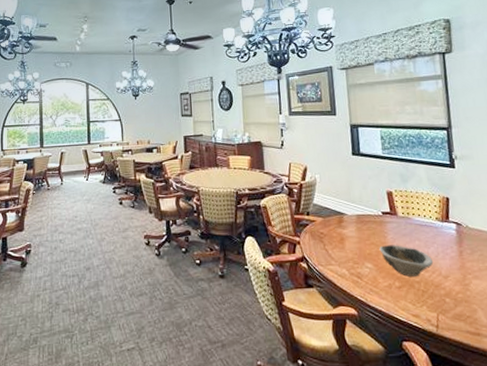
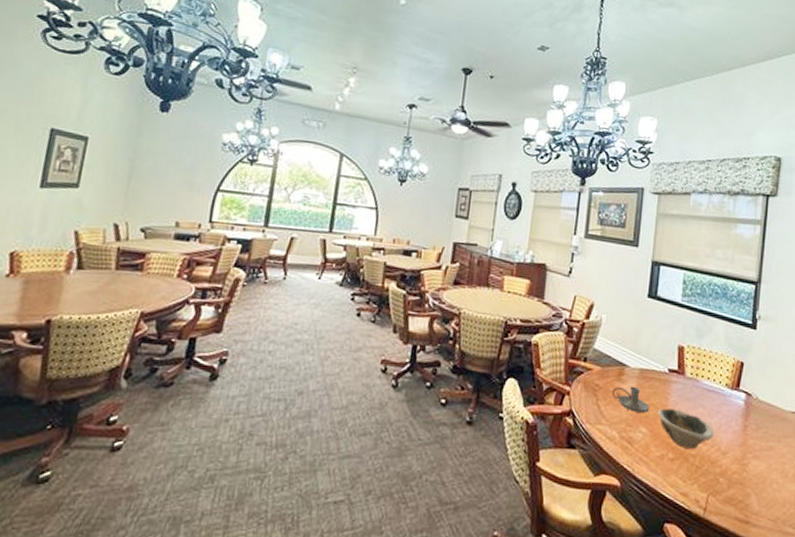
candle holder: none [335,230,372,252] -> present [612,386,650,413]

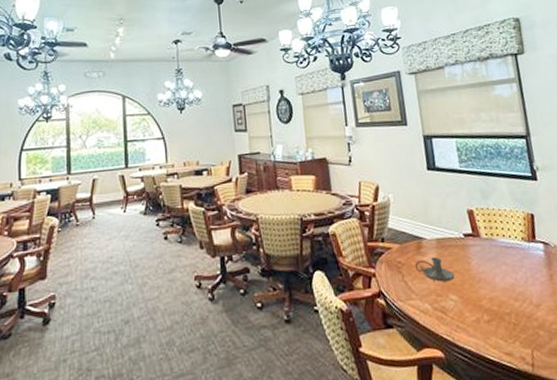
bowl: present [658,408,715,449] -> none [463,271,523,308]

